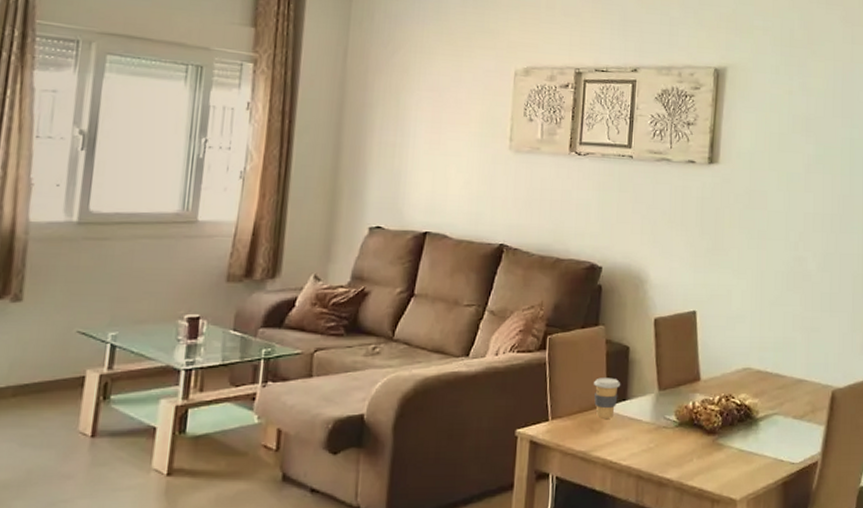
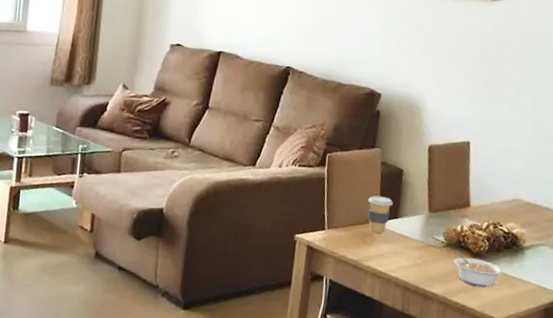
legume: none [688,430,739,467] -> present [454,251,504,288]

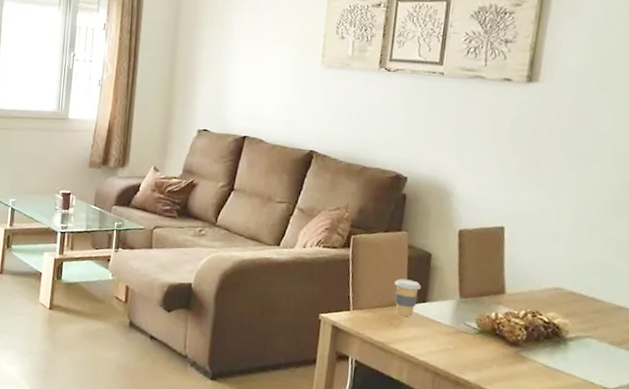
legume: present [454,251,504,288] -> none [488,338,545,379]

